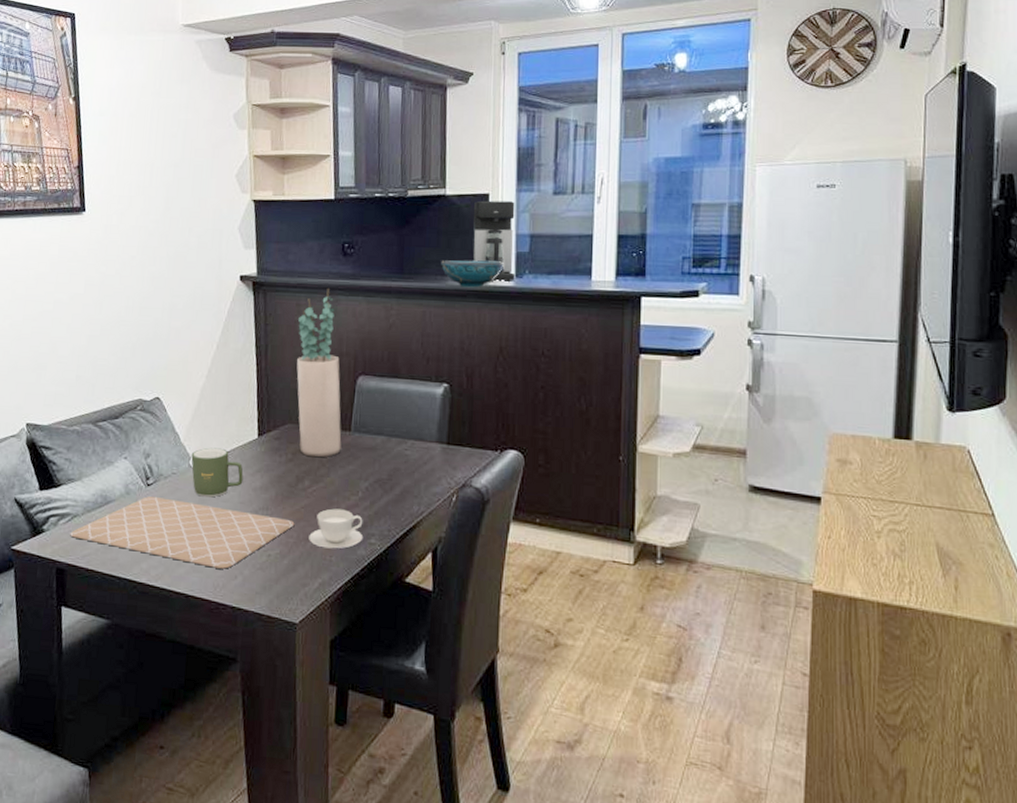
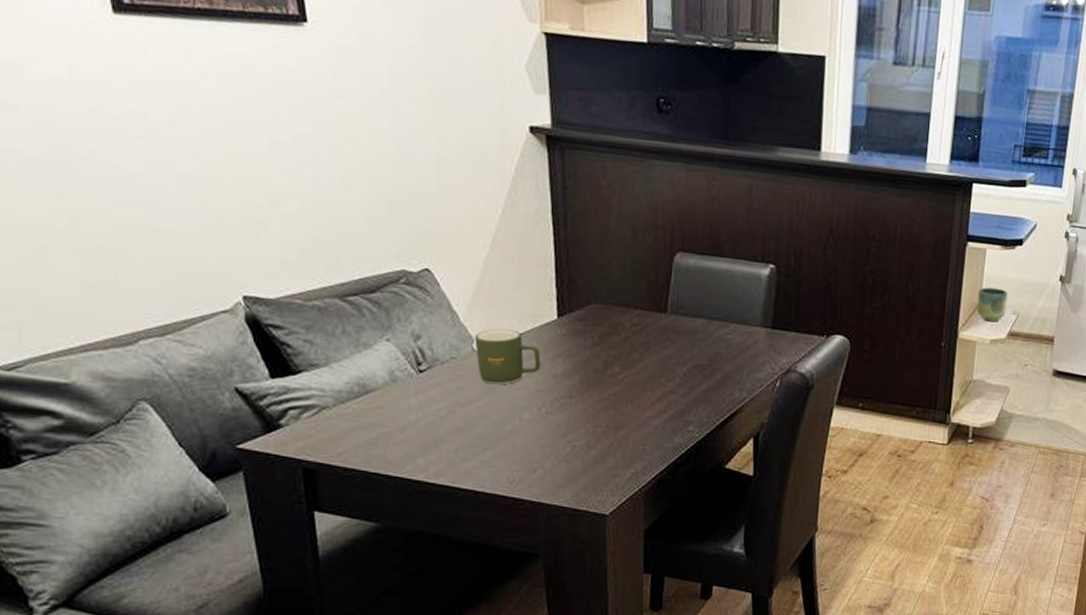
placemat: present [70,496,295,569] -> none [318,383,603,462]
vase: present [296,289,342,458] -> none [603,150,657,342]
teacup: present [309,508,364,549] -> none [620,395,681,438]
decorative bowl: present [440,260,505,288] -> none [769,127,839,163]
coffee maker: present [472,200,515,282] -> none [805,63,853,158]
ceramic pot: none [656,399,688,435] -> present [977,287,1008,322]

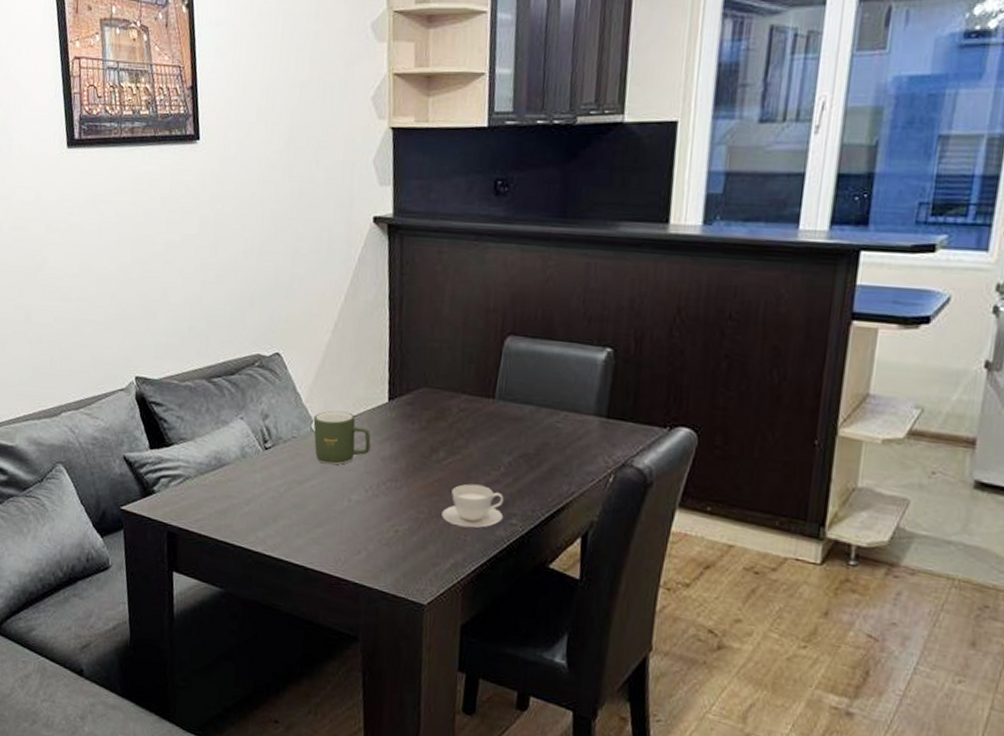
teacup: none [620,395,681,438] -> present [442,483,504,528]
ceramic pot: present [977,287,1008,322] -> none [864,375,908,418]

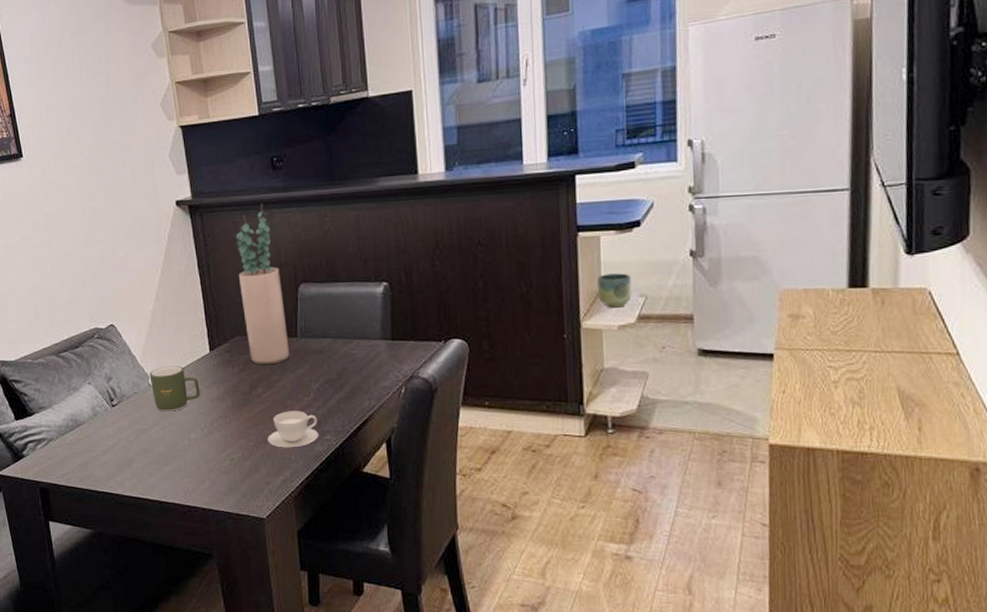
vase: none [435,234,486,427] -> present [236,204,290,365]
ceramic pot: none [864,375,908,418] -> present [598,273,632,308]

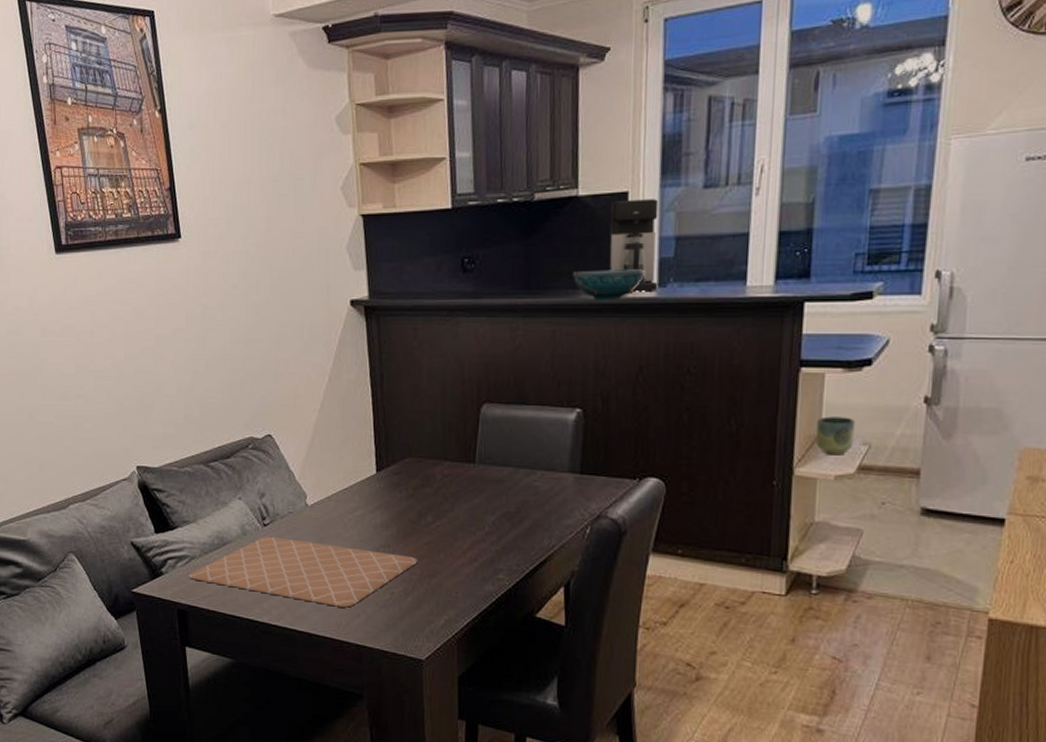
placemat: none [48,415,253,475] -> present [189,536,418,608]
mug: present [149,365,200,412] -> none [307,485,363,536]
vase: present [236,204,290,365] -> none [415,310,466,492]
teacup: present [267,411,319,448] -> none [433,544,491,585]
decorative bowl: none [368,156,434,187] -> present [571,269,646,301]
coffee maker: none [397,95,446,177] -> present [608,199,659,292]

